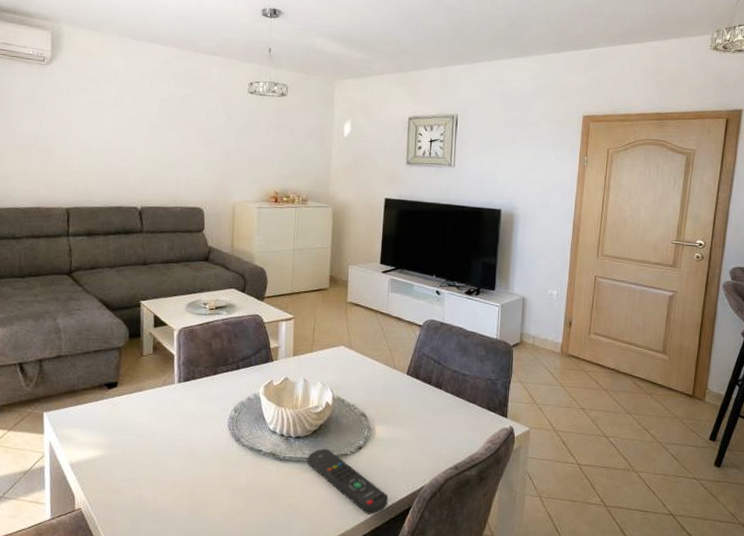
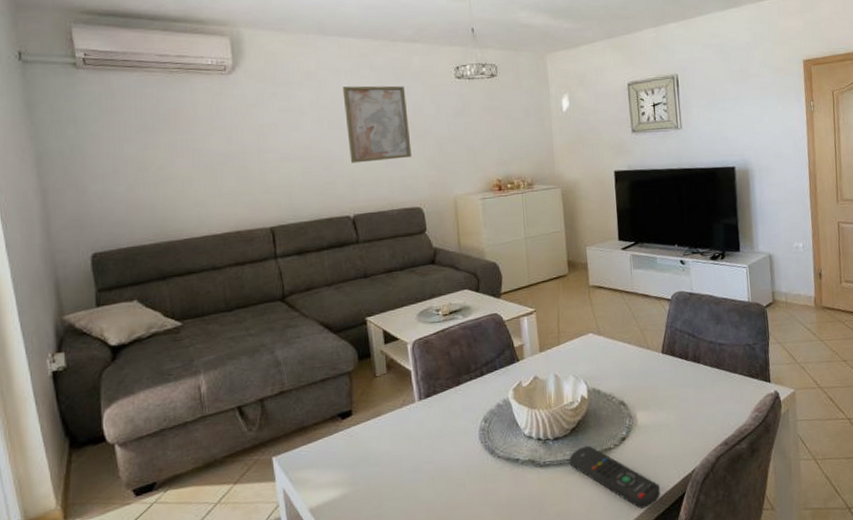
wall art: none [144,88,201,161] -> present [342,85,412,163]

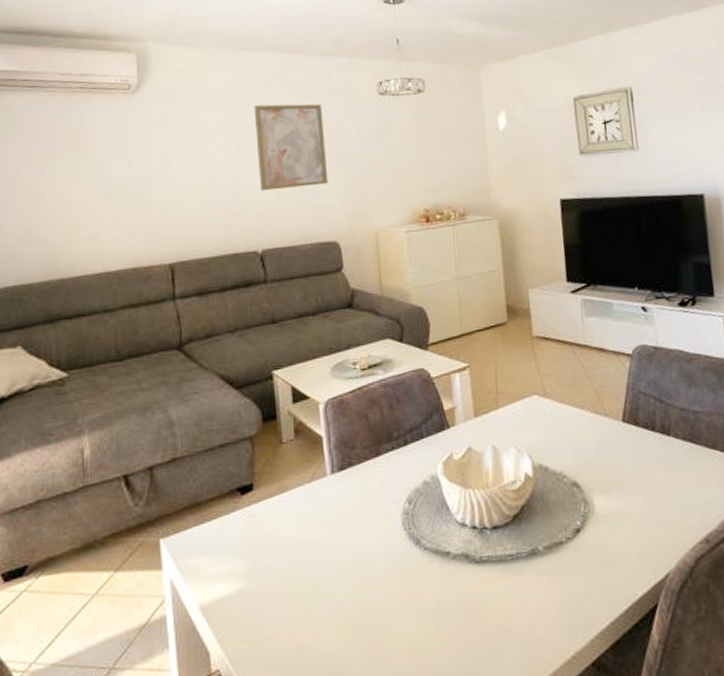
remote control: present [569,445,661,509] -> none [511,537,627,624]

